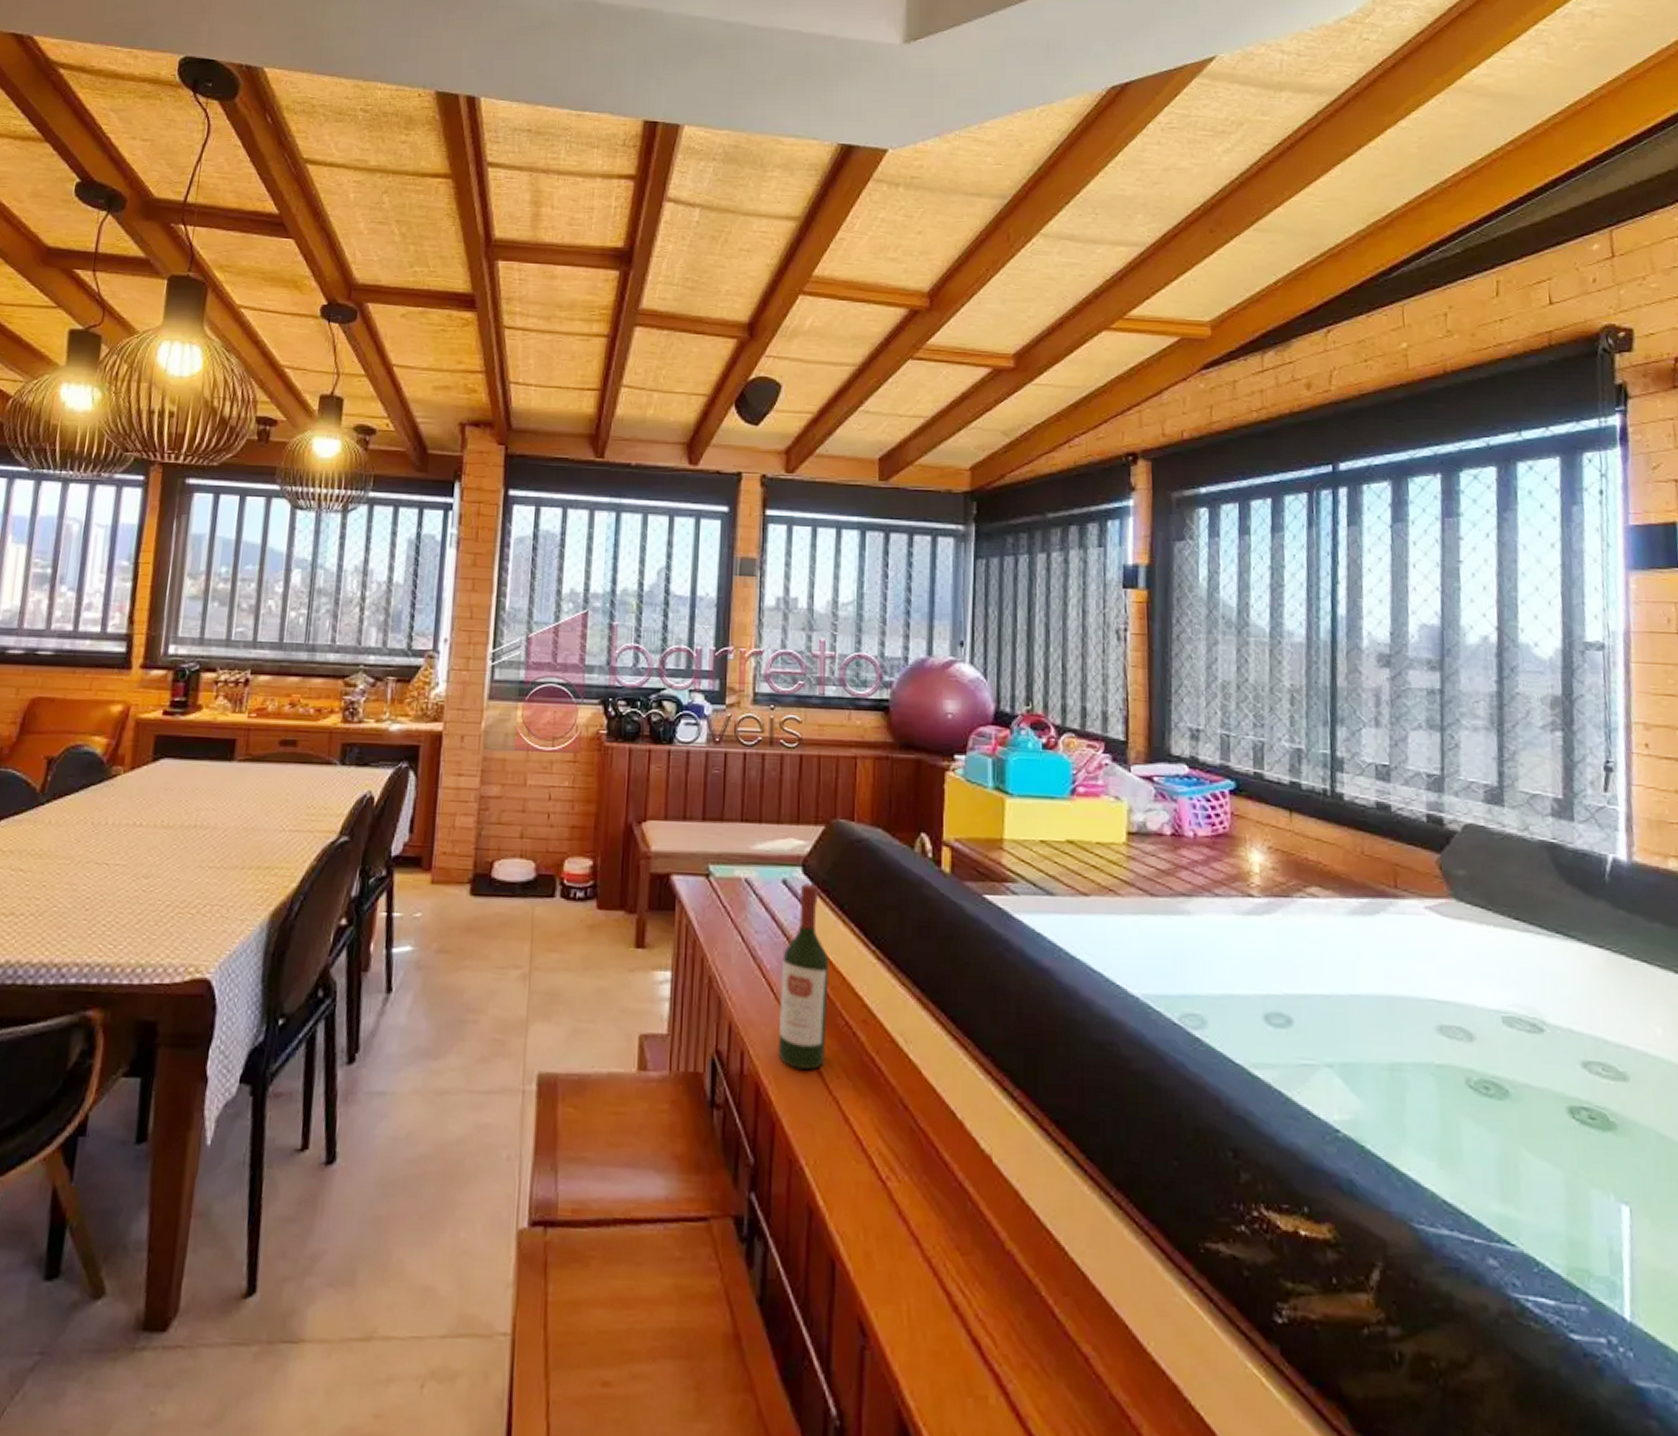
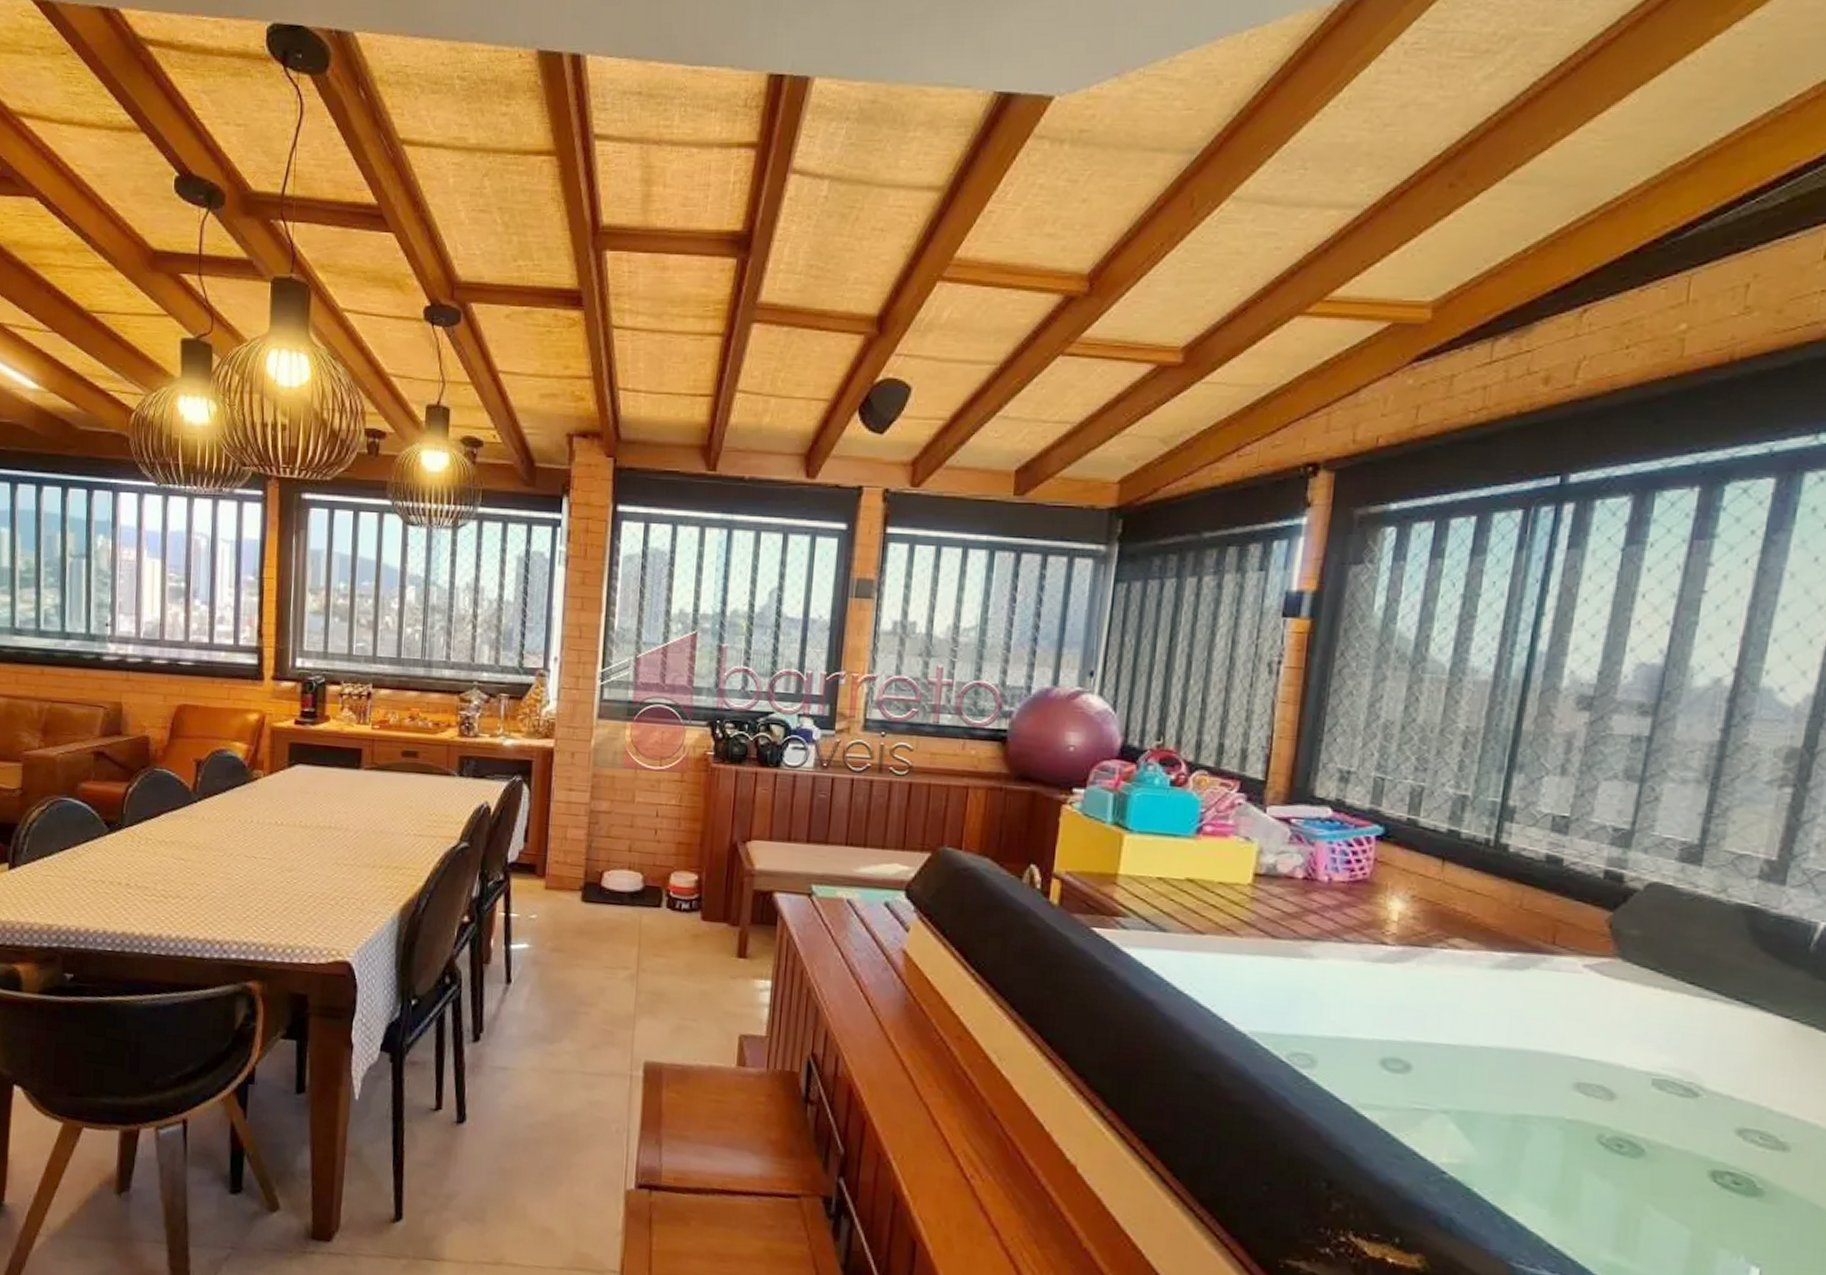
wine bottle: present [777,883,829,1069] -> none [871,907,928,1077]

